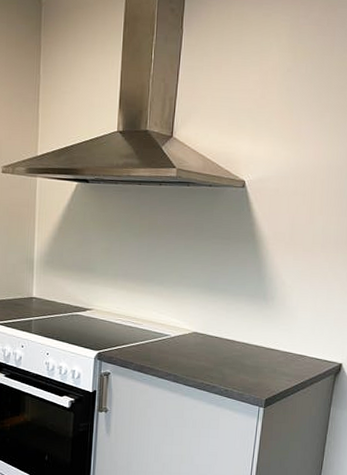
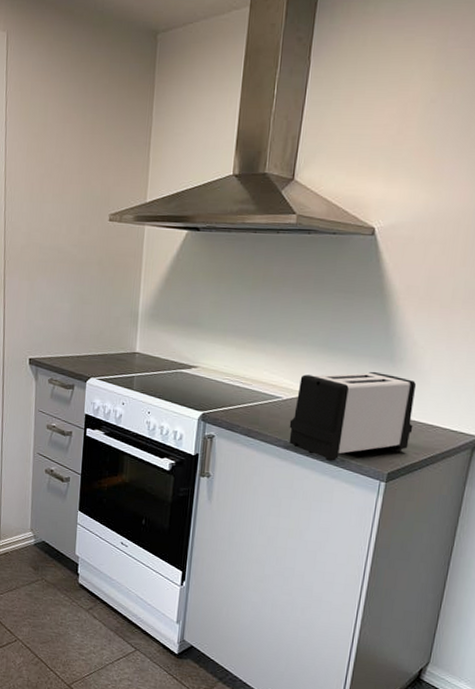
toaster: none [178,309,287,391] -> present [289,371,417,461]

